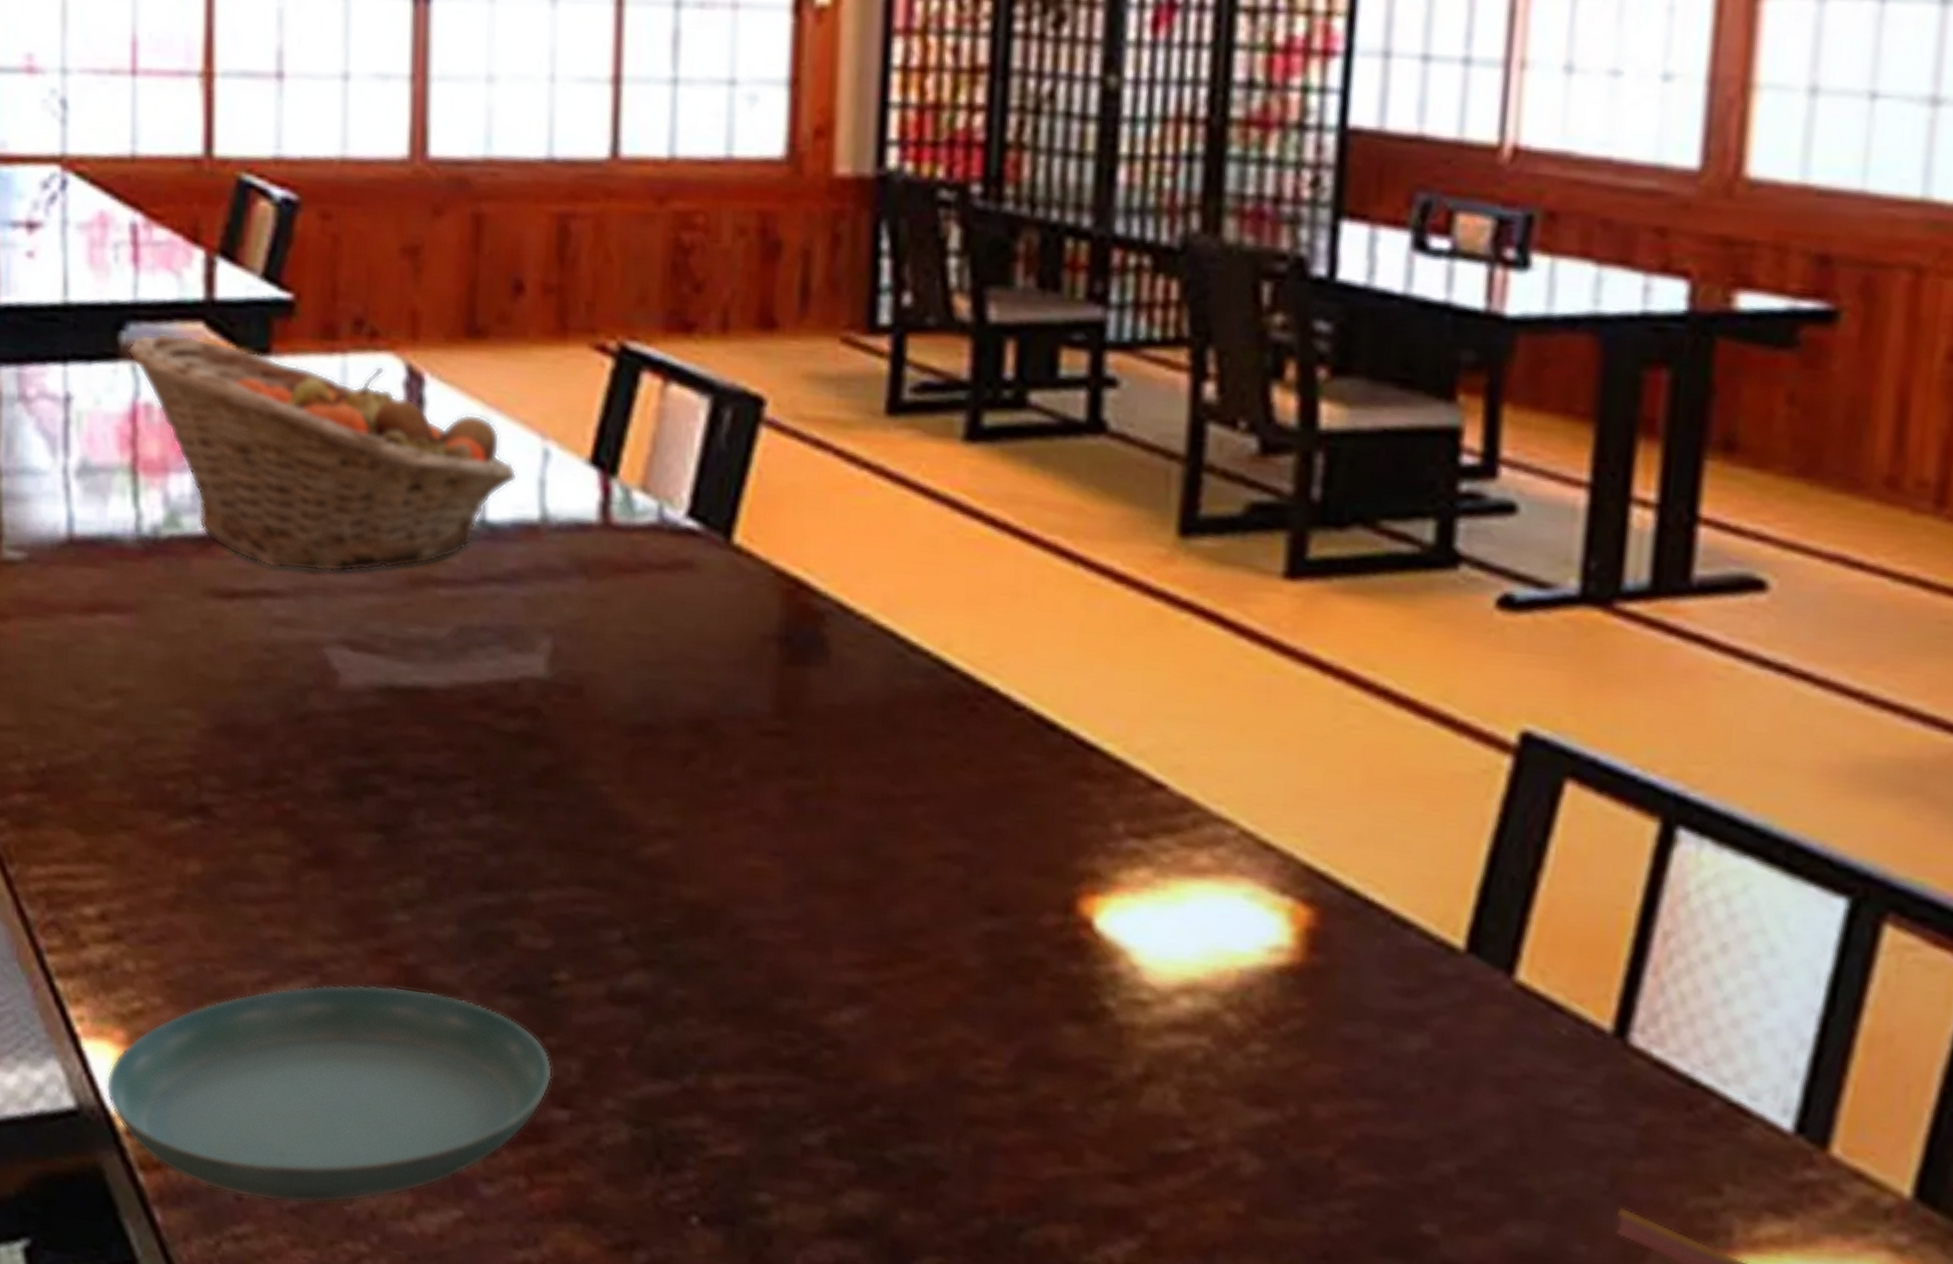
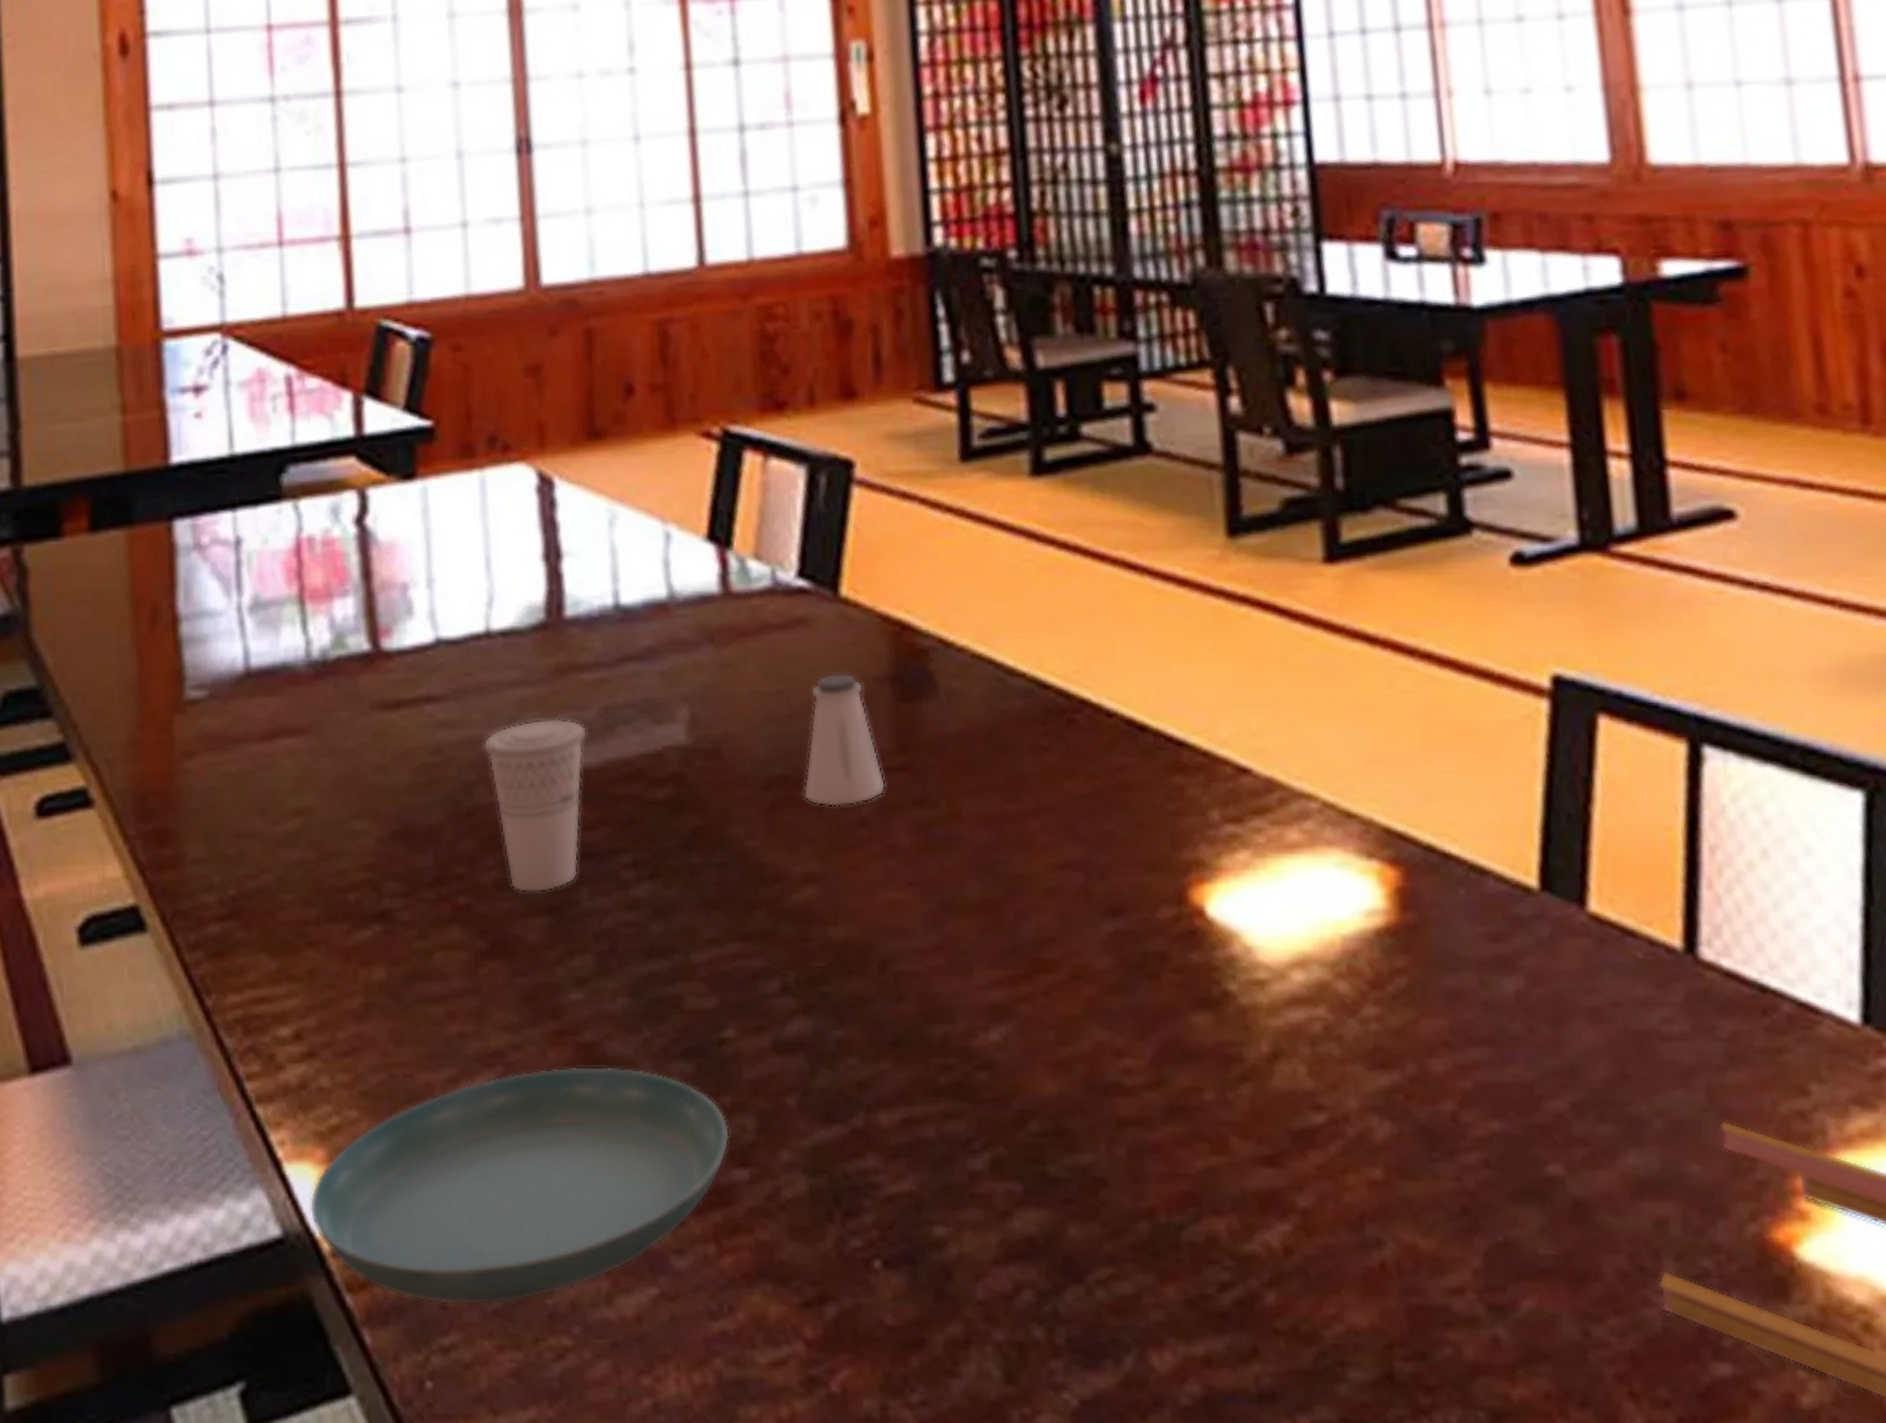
fruit basket: present [126,332,517,573] -> none [288,470,643,675]
cup: none [323,630,438,809] -> present [483,718,588,893]
saltshaker: none [668,623,761,766] -> present [803,672,886,808]

